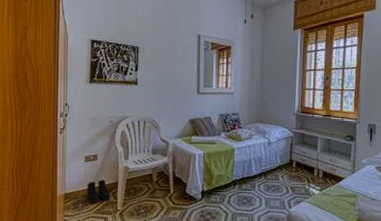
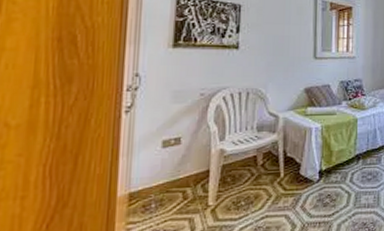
boots: present [86,179,111,204] -> none [163,169,199,202]

